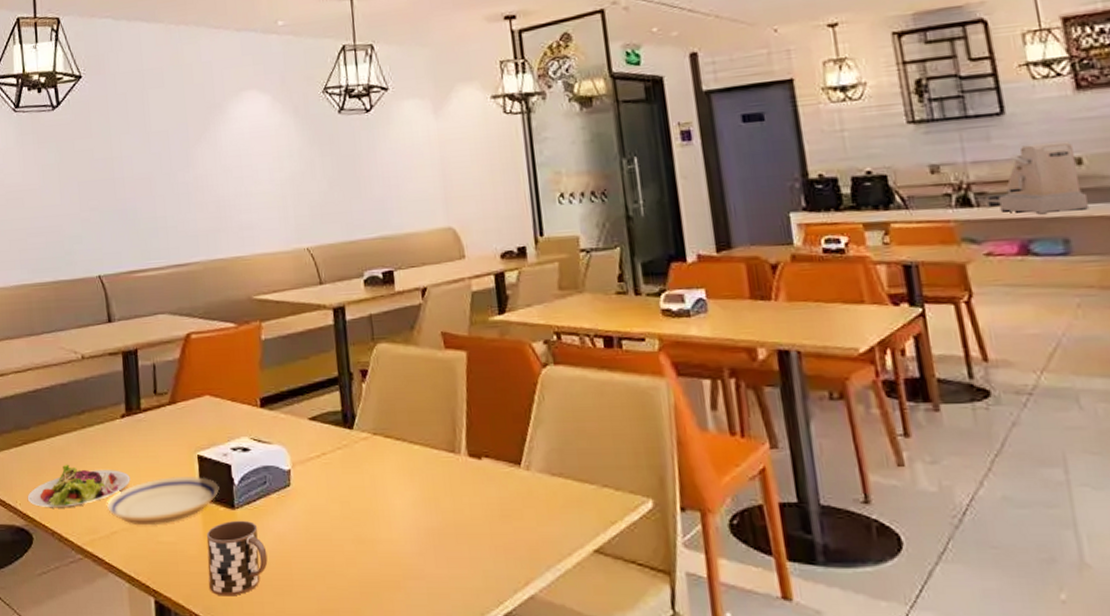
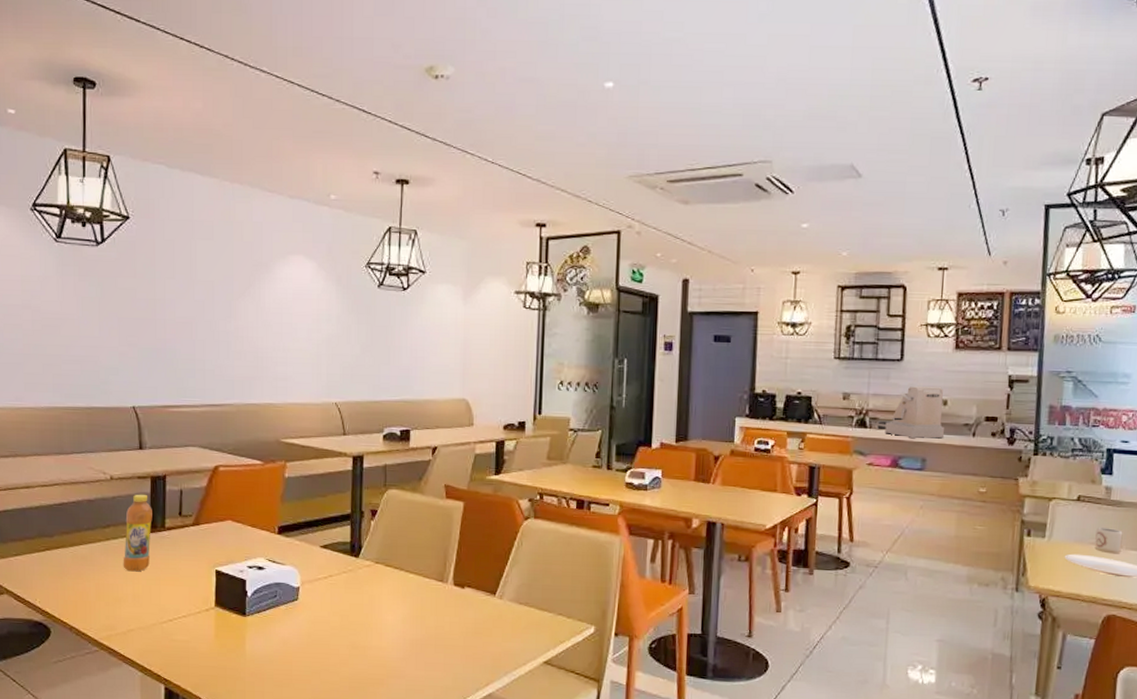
salad plate: present [27,464,131,508] -> none [47,570,150,608]
bottle: none [99,372,129,463] -> present [123,494,152,572]
plate: present [107,475,220,524] -> none [126,586,233,625]
cup: present [206,520,268,597] -> none [215,625,271,686]

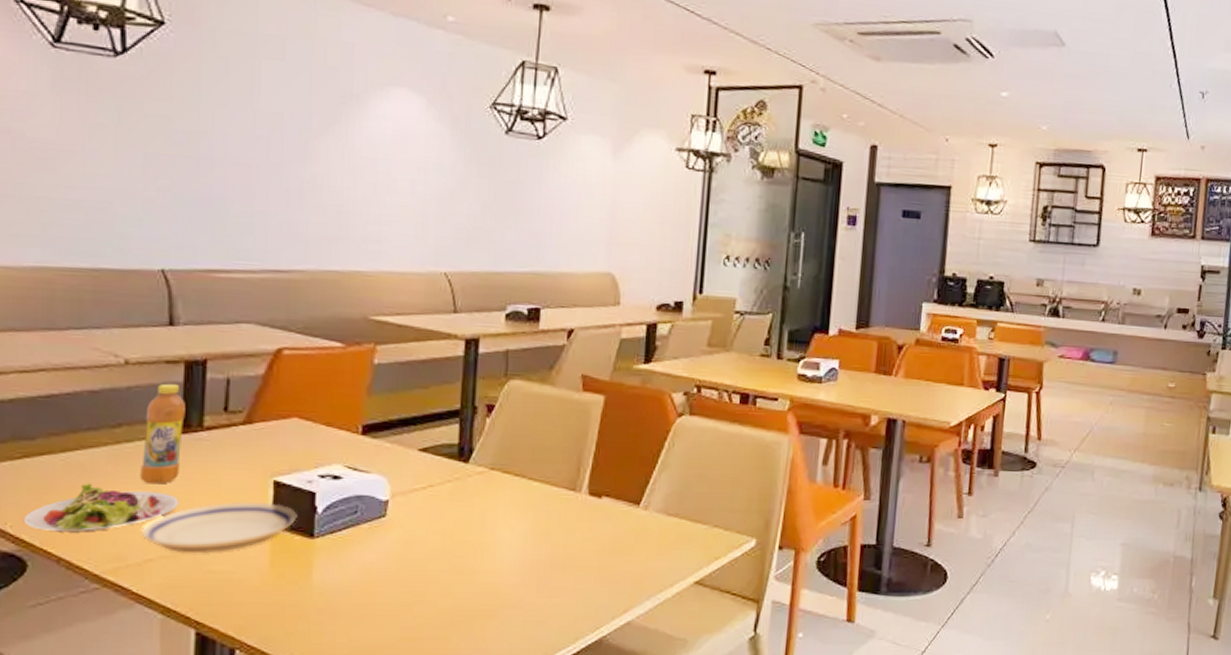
salad plate: none [47,570,150,608] -> present [23,483,179,533]
plate: none [126,586,233,625] -> present [142,501,297,552]
cash register: present [876,386,945,439] -> none [1069,274,1138,331]

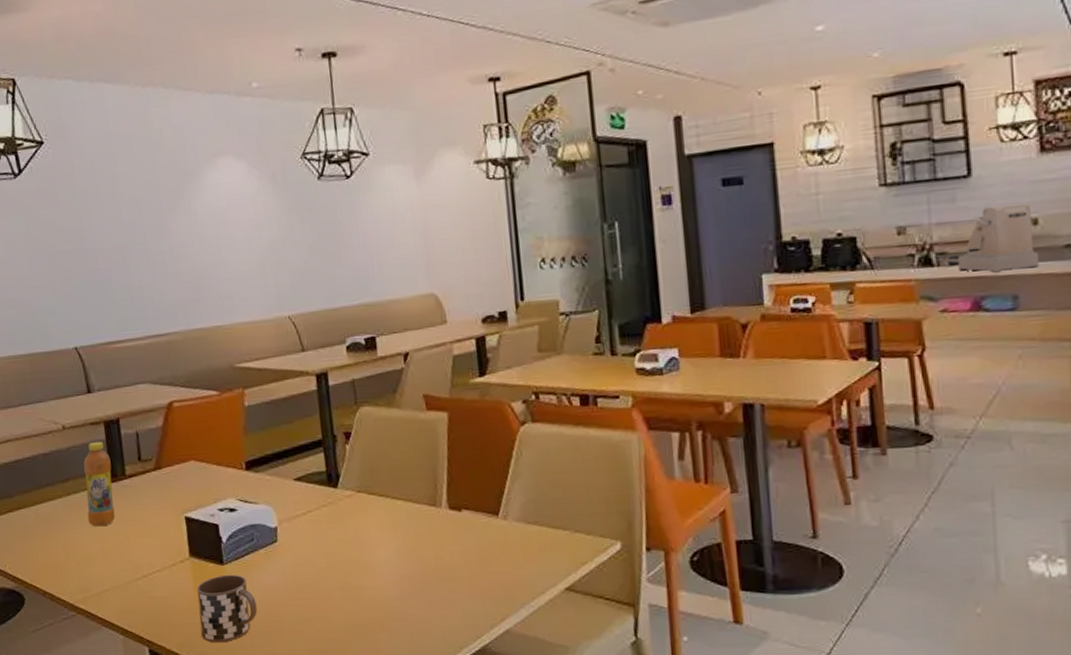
salad plate: present [23,483,179,533] -> none [16,529,119,571]
plate: present [142,501,297,552] -> none [97,535,208,582]
cup: none [268,549,347,627] -> present [196,574,258,643]
cash register: none [1069,274,1138,331] -> present [946,203,1040,273]

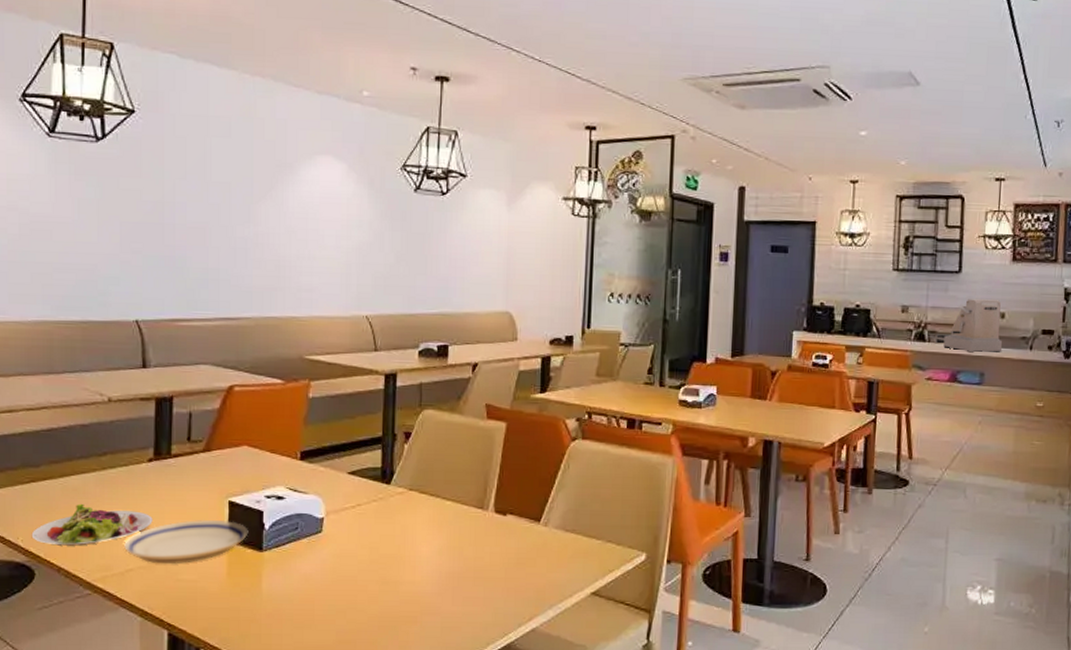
salad plate: none [16,529,119,571] -> present [31,503,153,546]
bottle: present [83,441,115,527] -> none [121,417,157,505]
plate: none [97,535,208,582] -> present [124,519,249,563]
cup: present [196,574,258,643] -> none [227,561,291,629]

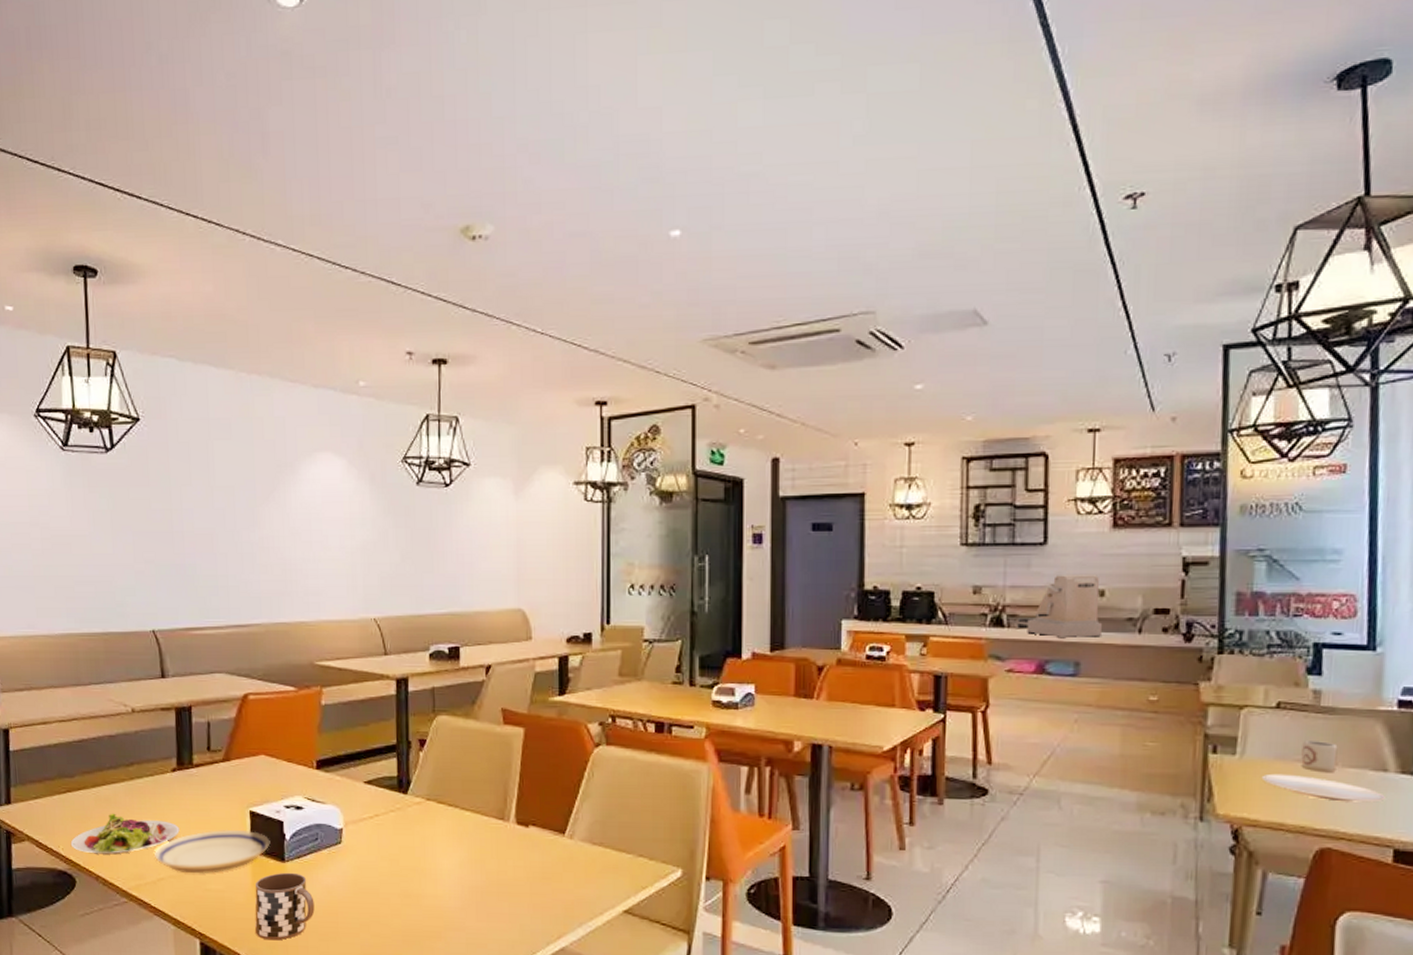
cup: none [227,561,291,629] -> present [254,872,315,941]

